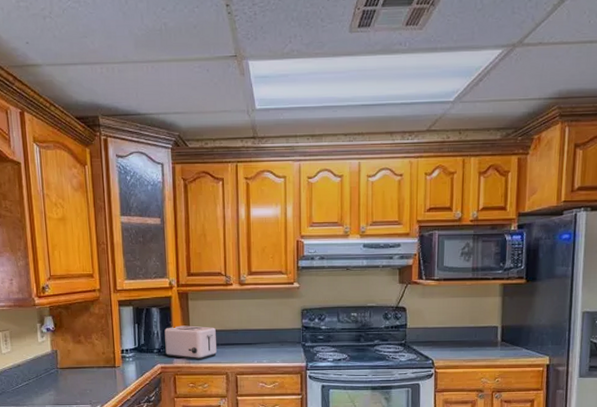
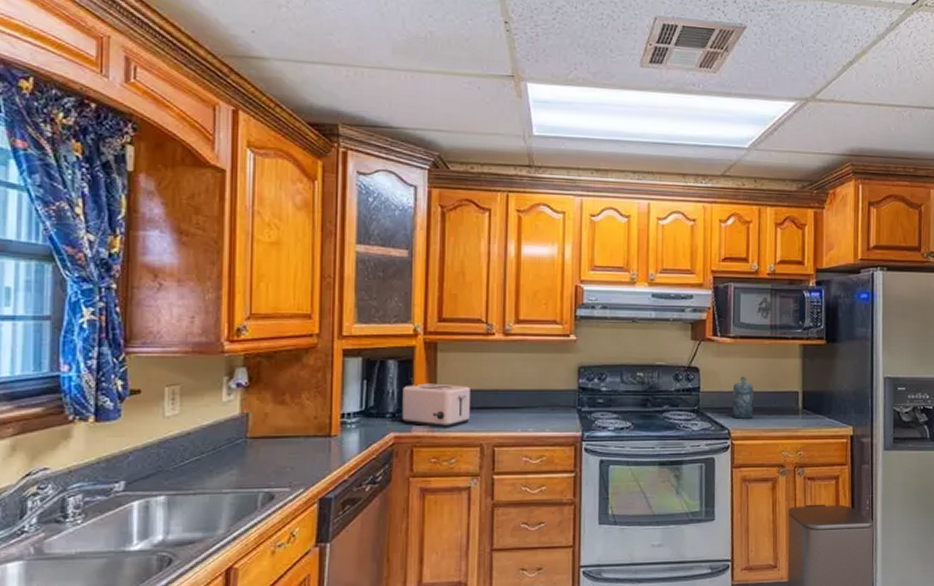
canister: none [436,314,457,351] -> present [732,376,755,419]

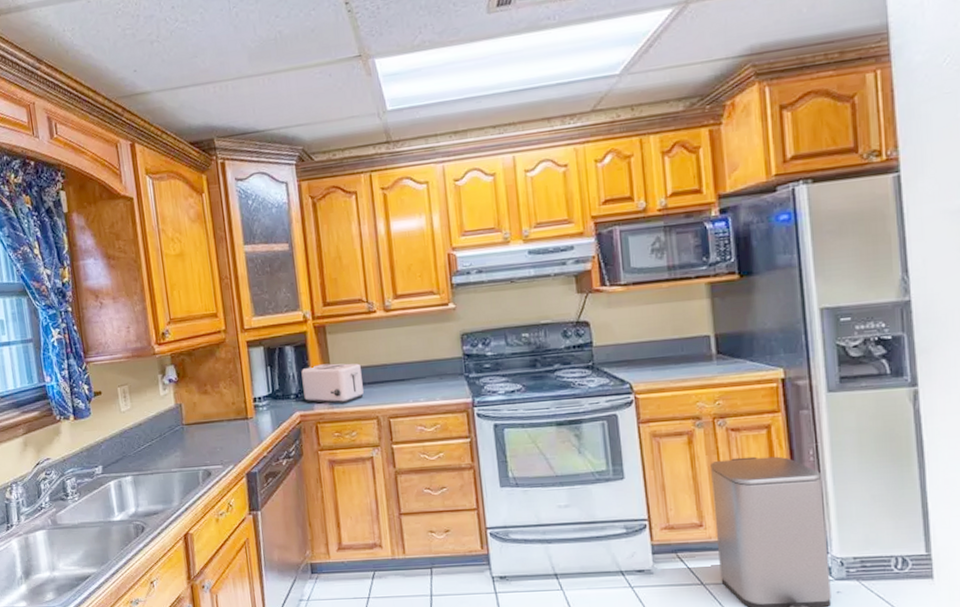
canister: present [732,376,755,419] -> none [630,325,657,371]

